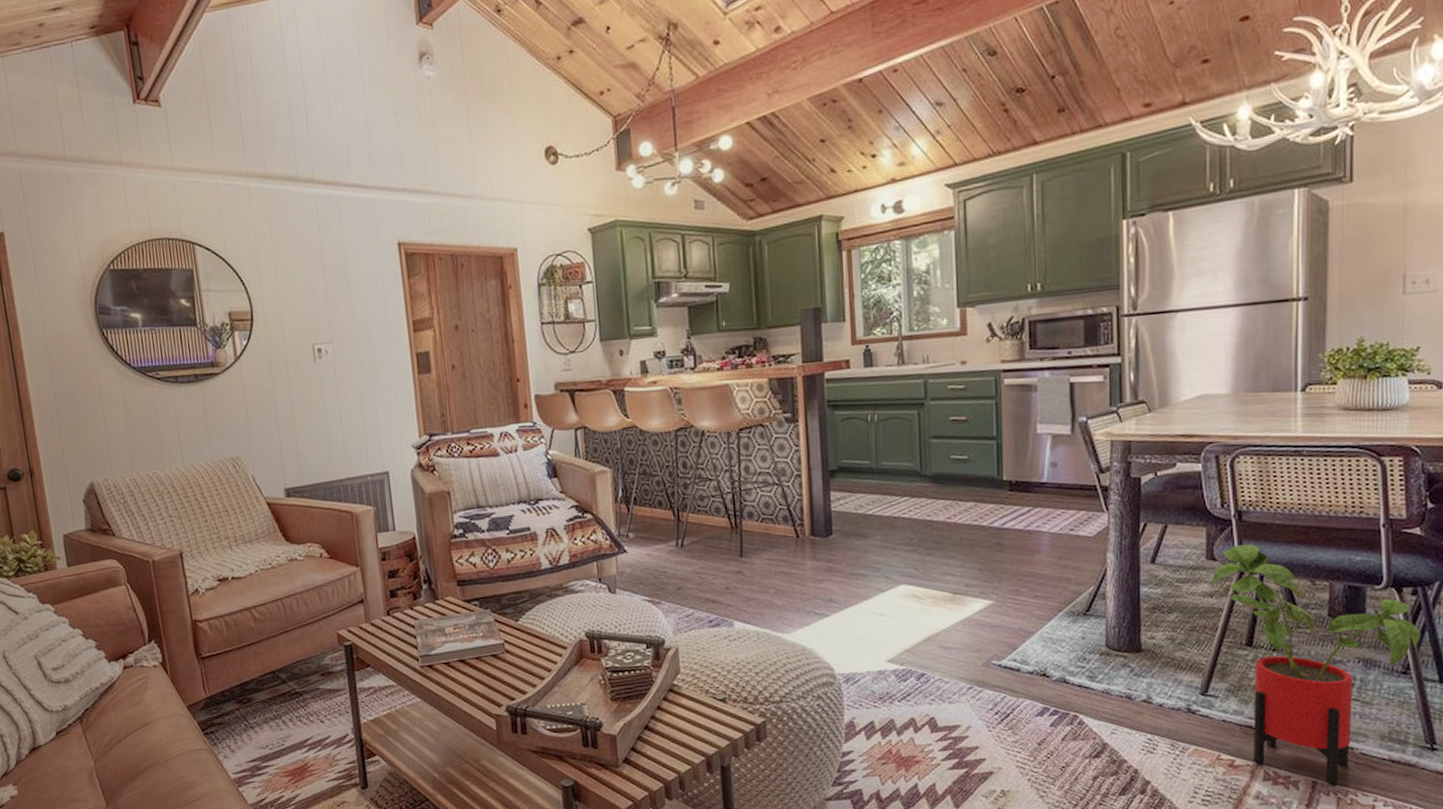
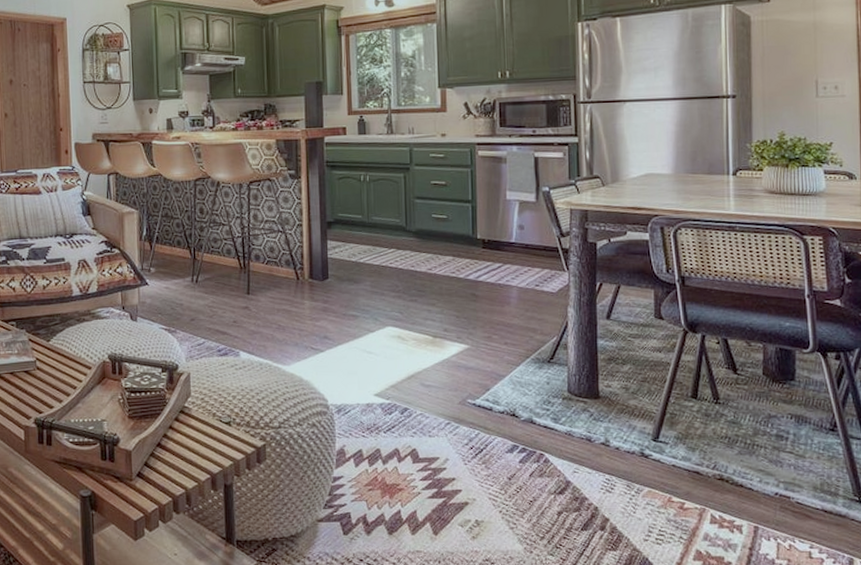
house plant: present [1211,544,1420,786] -> none [659,307,845,532]

